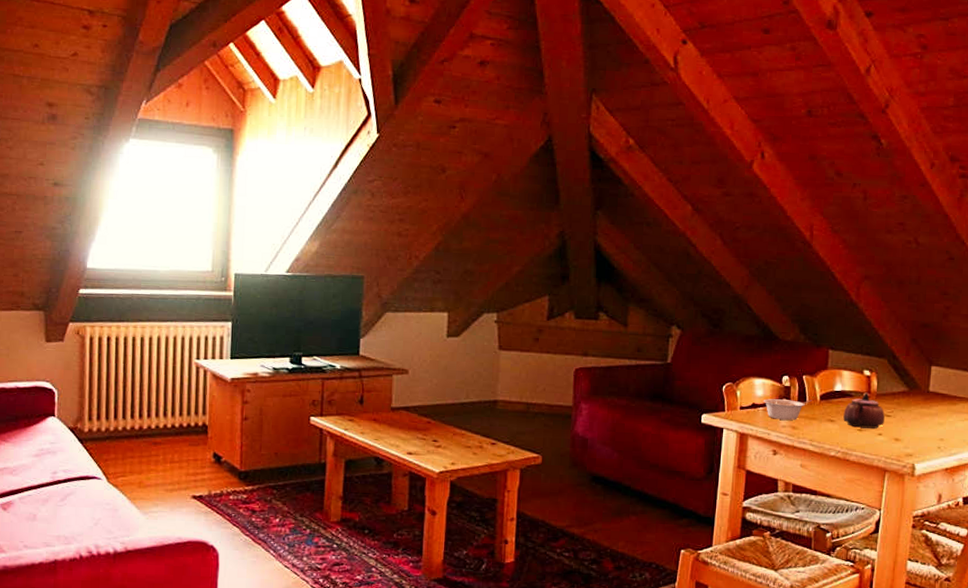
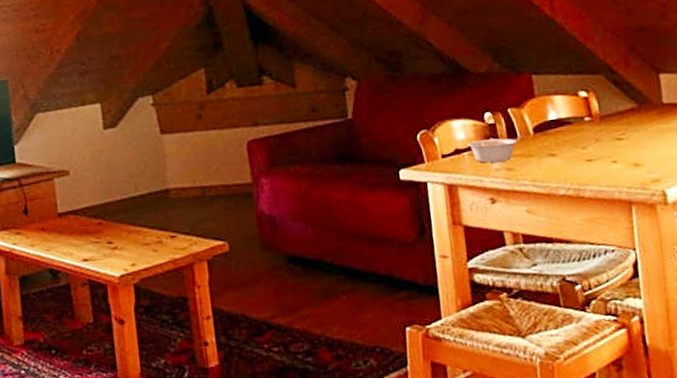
teapot: present [843,392,885,429] -> none [565,116,617,158]

